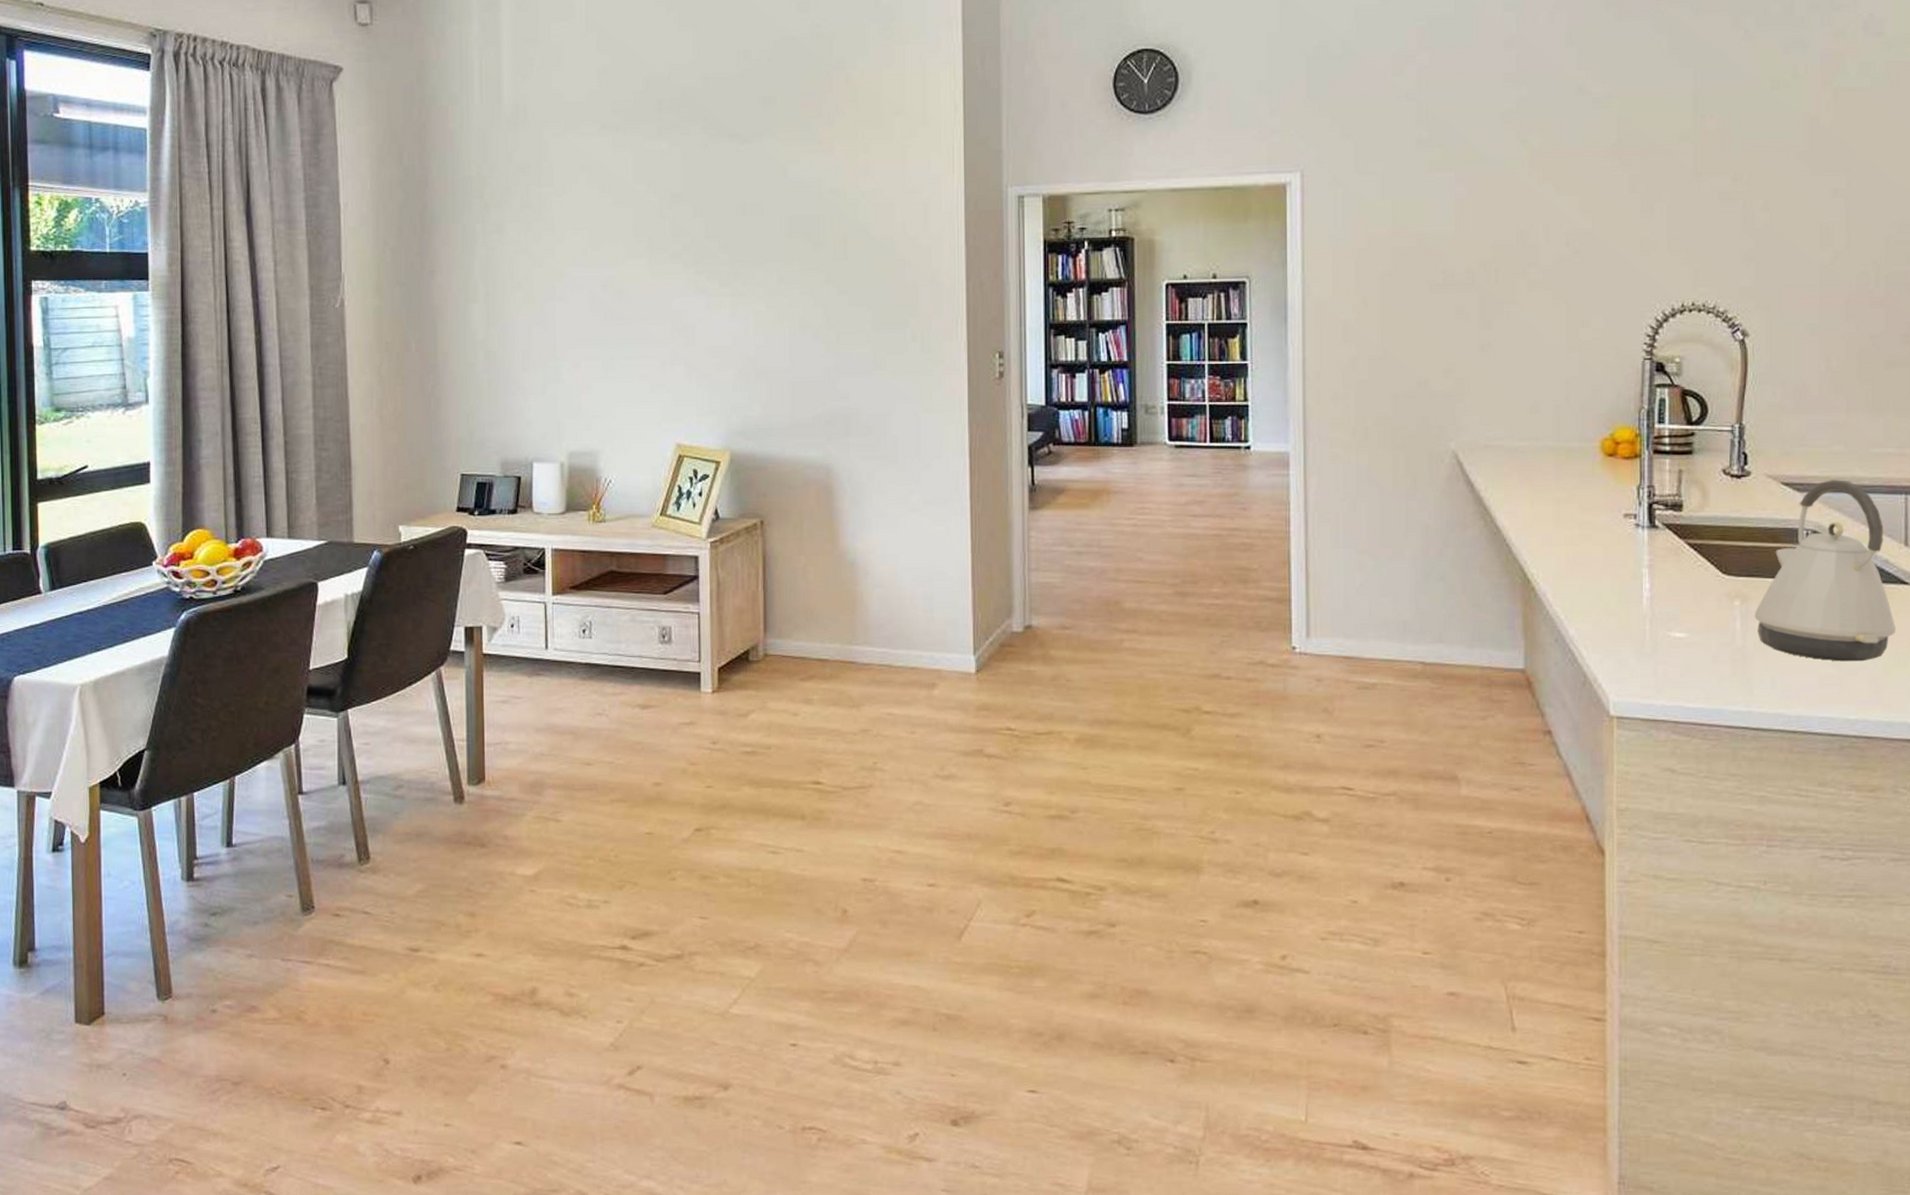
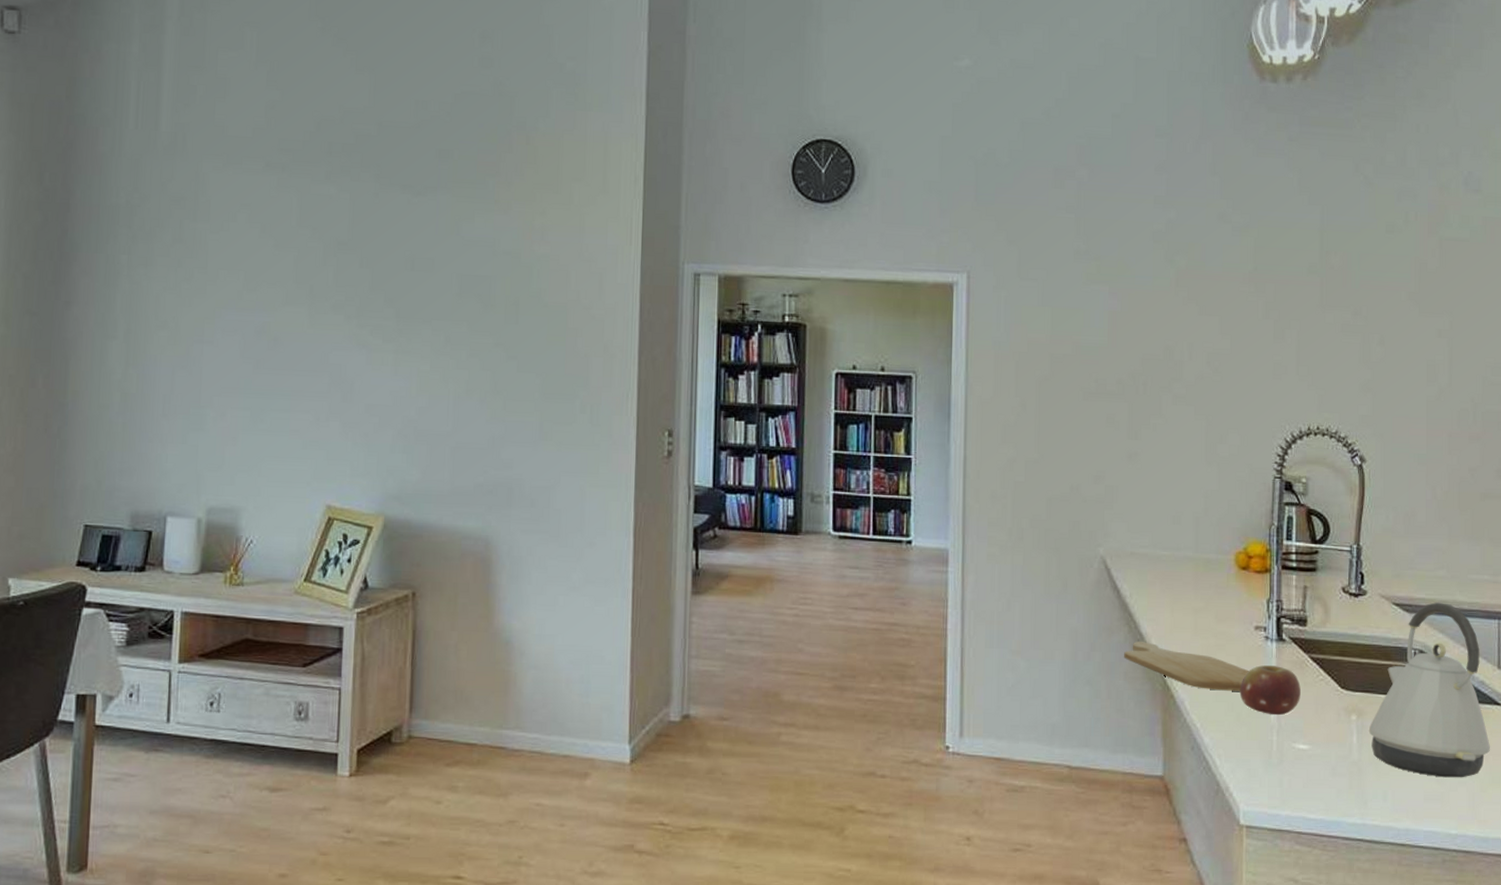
chopping board: none [1480,535,1618,581] -> present [1124,641,1250,691]
fruit: none [1607,553,1676,604] -> present [1239,665,1301,716]

